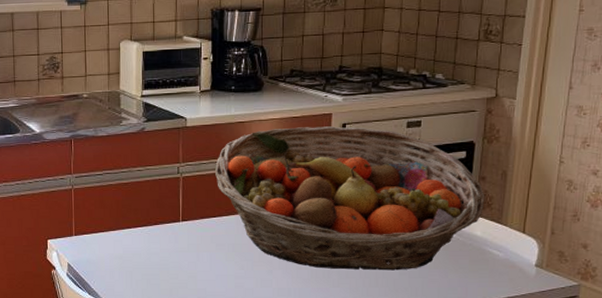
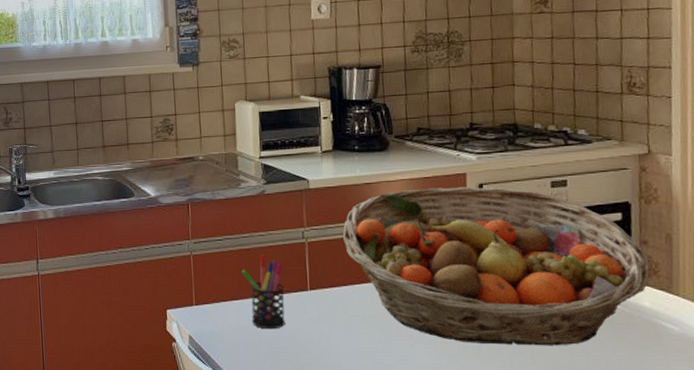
pen holder: none [120,188,158,257] -> present [242,254,285,329]

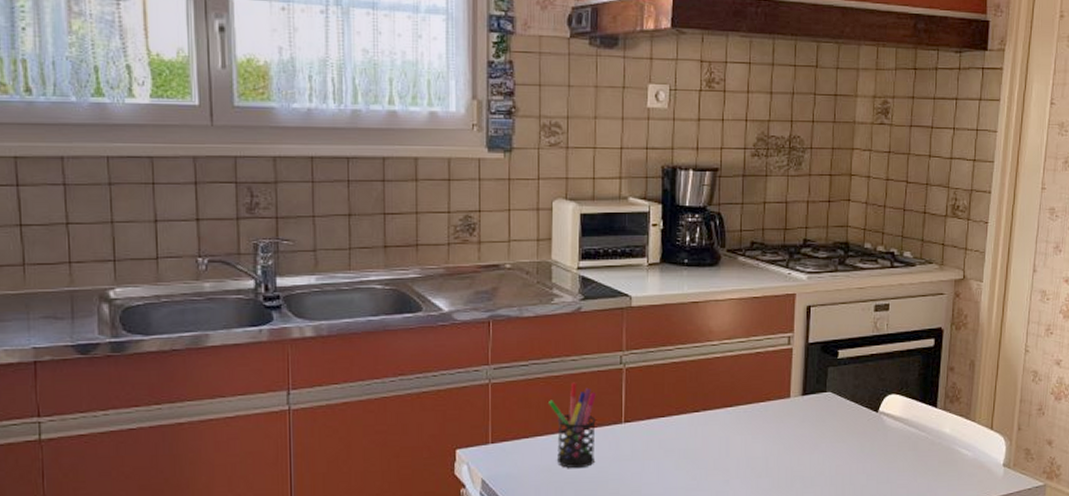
fruit basket: present [343,187,650,346] -> none [665,309,954,476]

